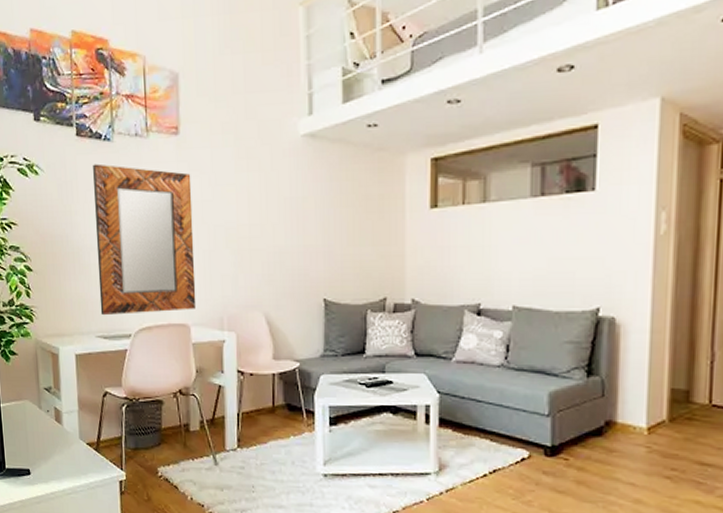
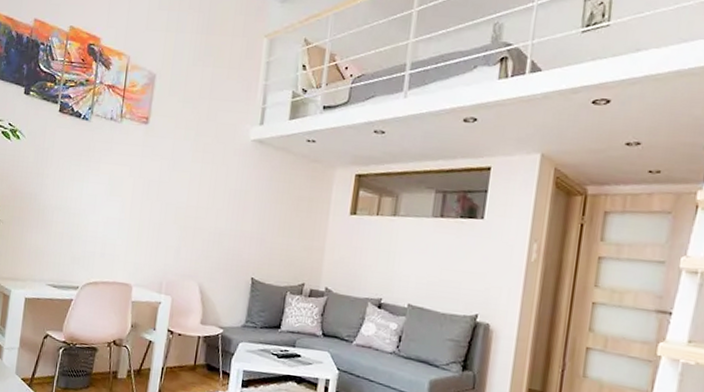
home mirror: present [93,163,197,316] -> none [54,137,153,273]

